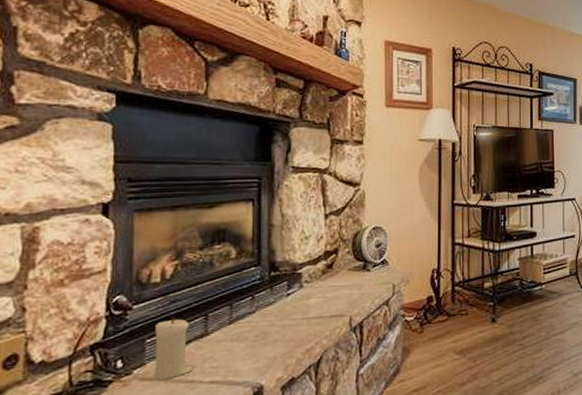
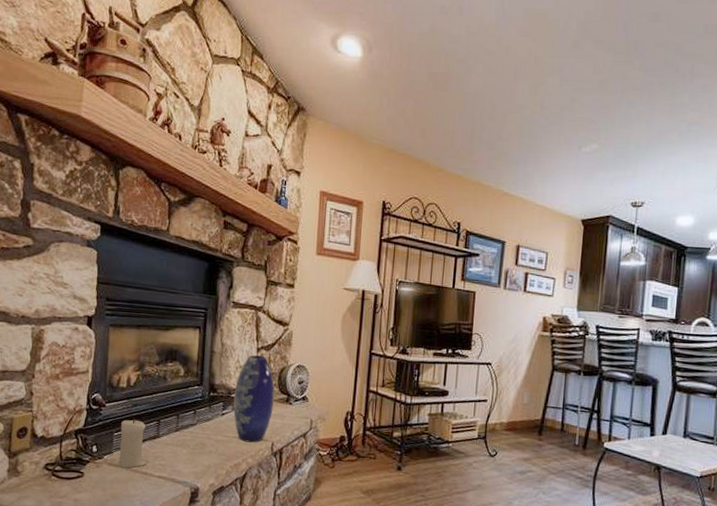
vase: none [300,222,350,322] -> present [233,355,275,443]

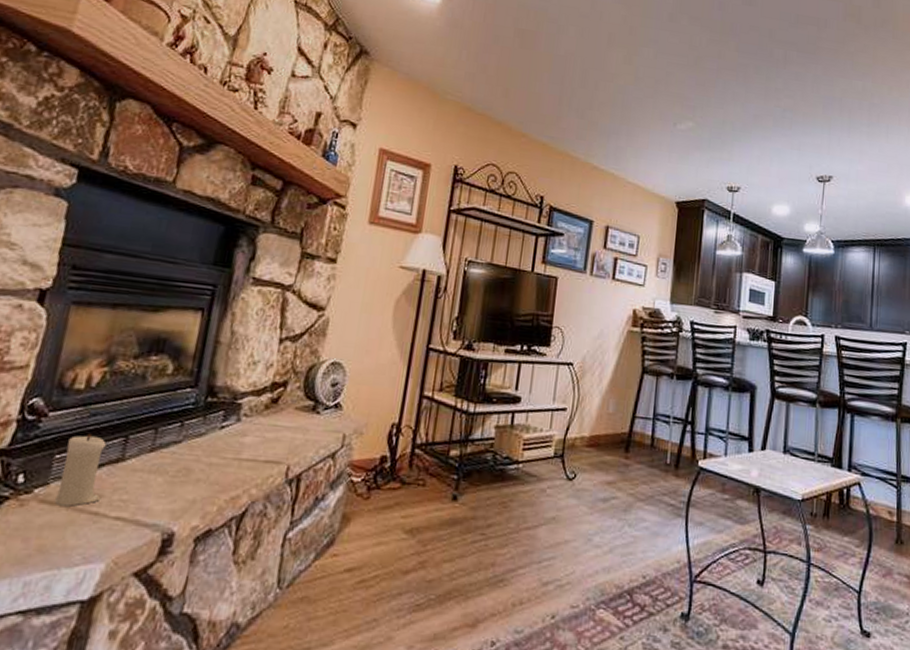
vase: present [233,355,275,443] -> none [237,347,299,467]

